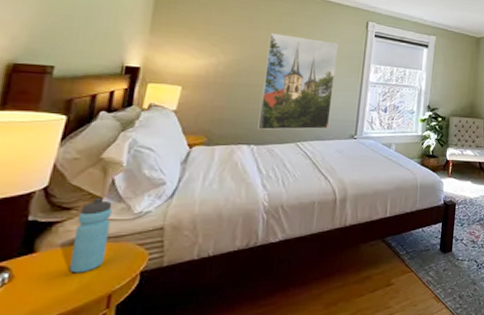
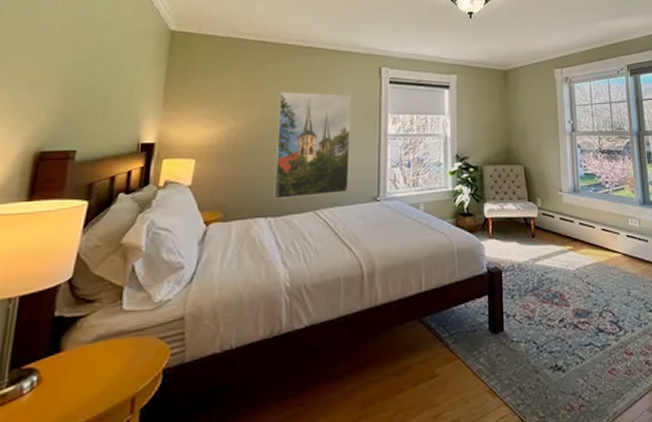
water bottle: present [69,197,112,273] -> none [93,287,133,374]

